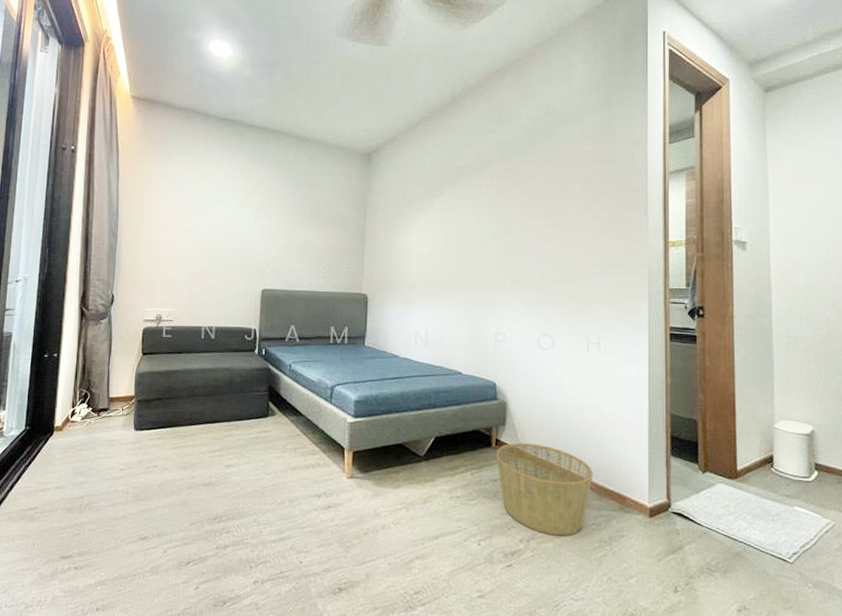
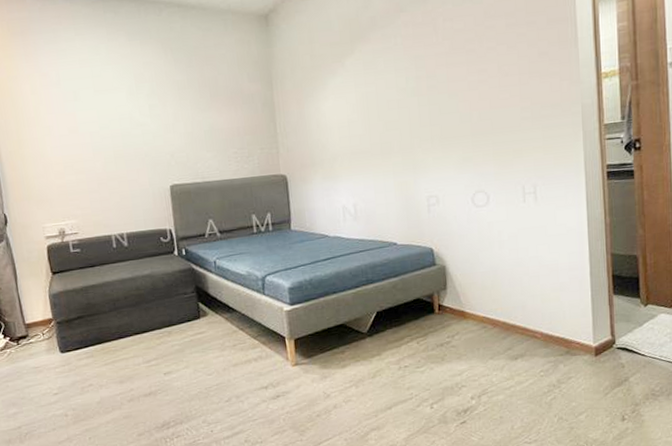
basket: present [496,443,594,536] -> none [439,303,539,388]

